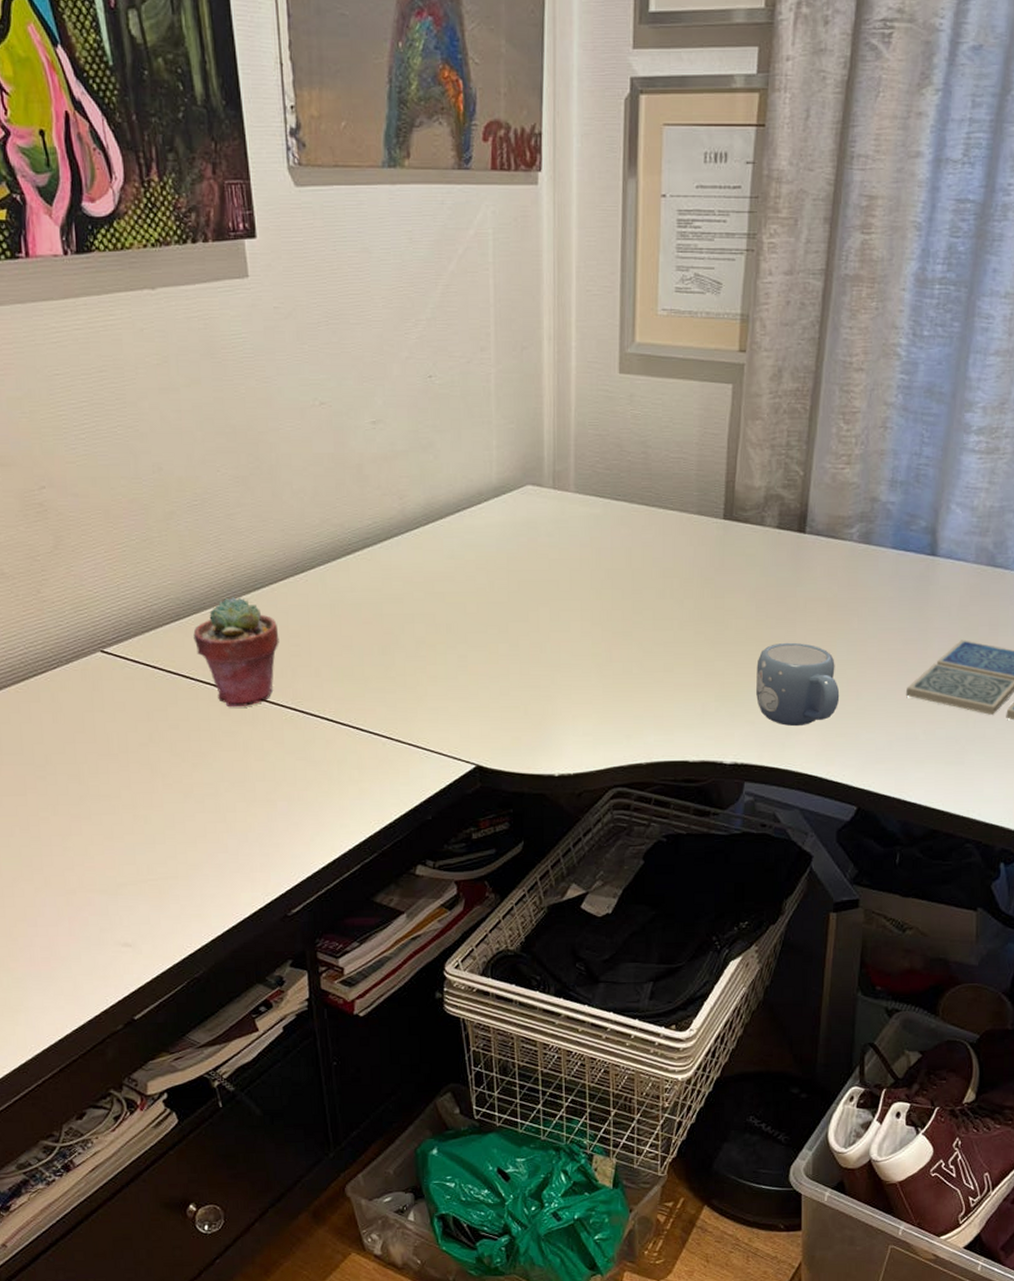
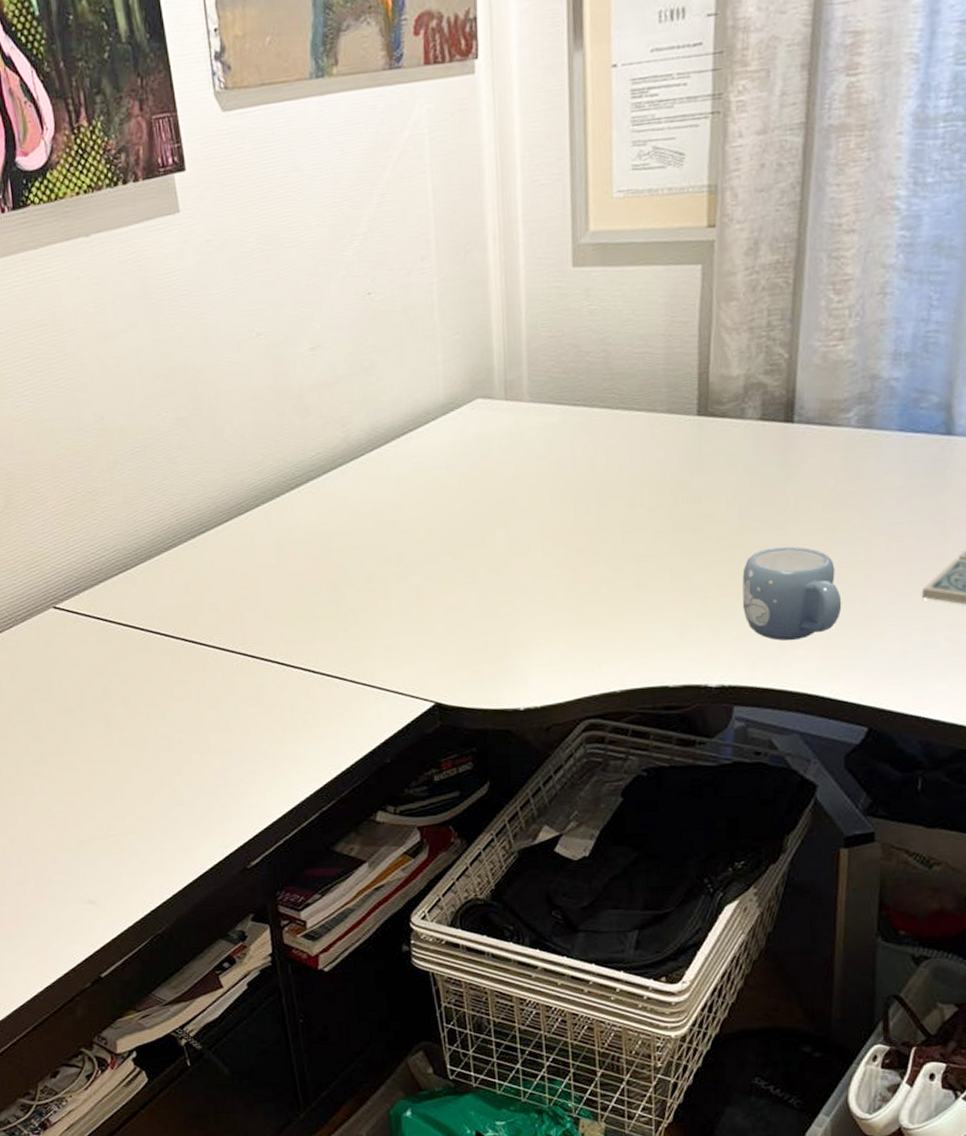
potted succulent: present [193,596,279,708] -> none [141,542,227,657]

